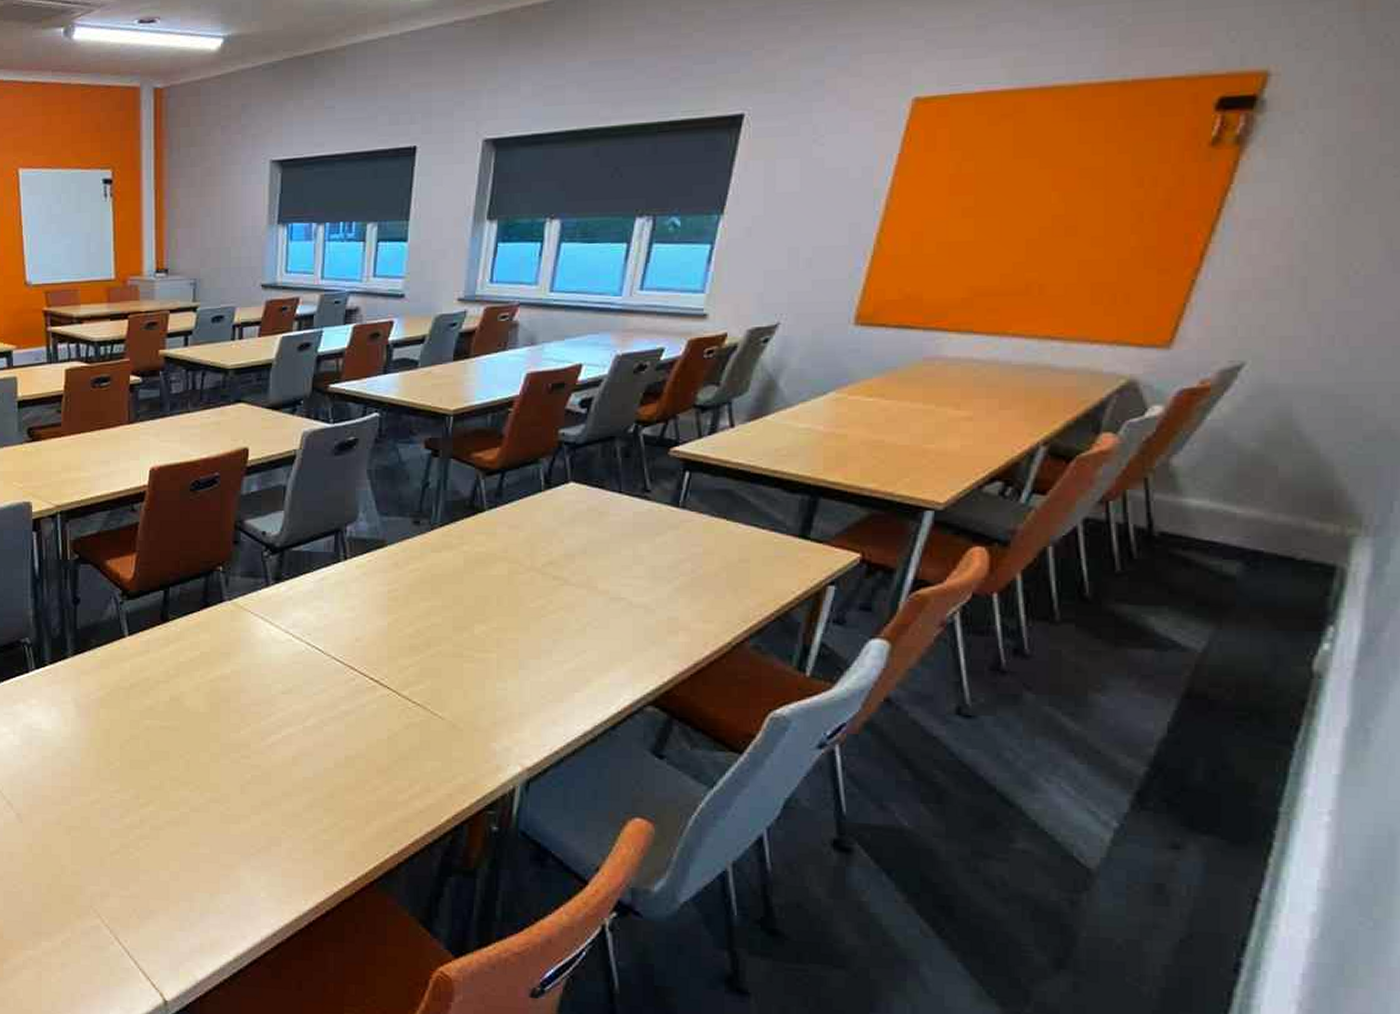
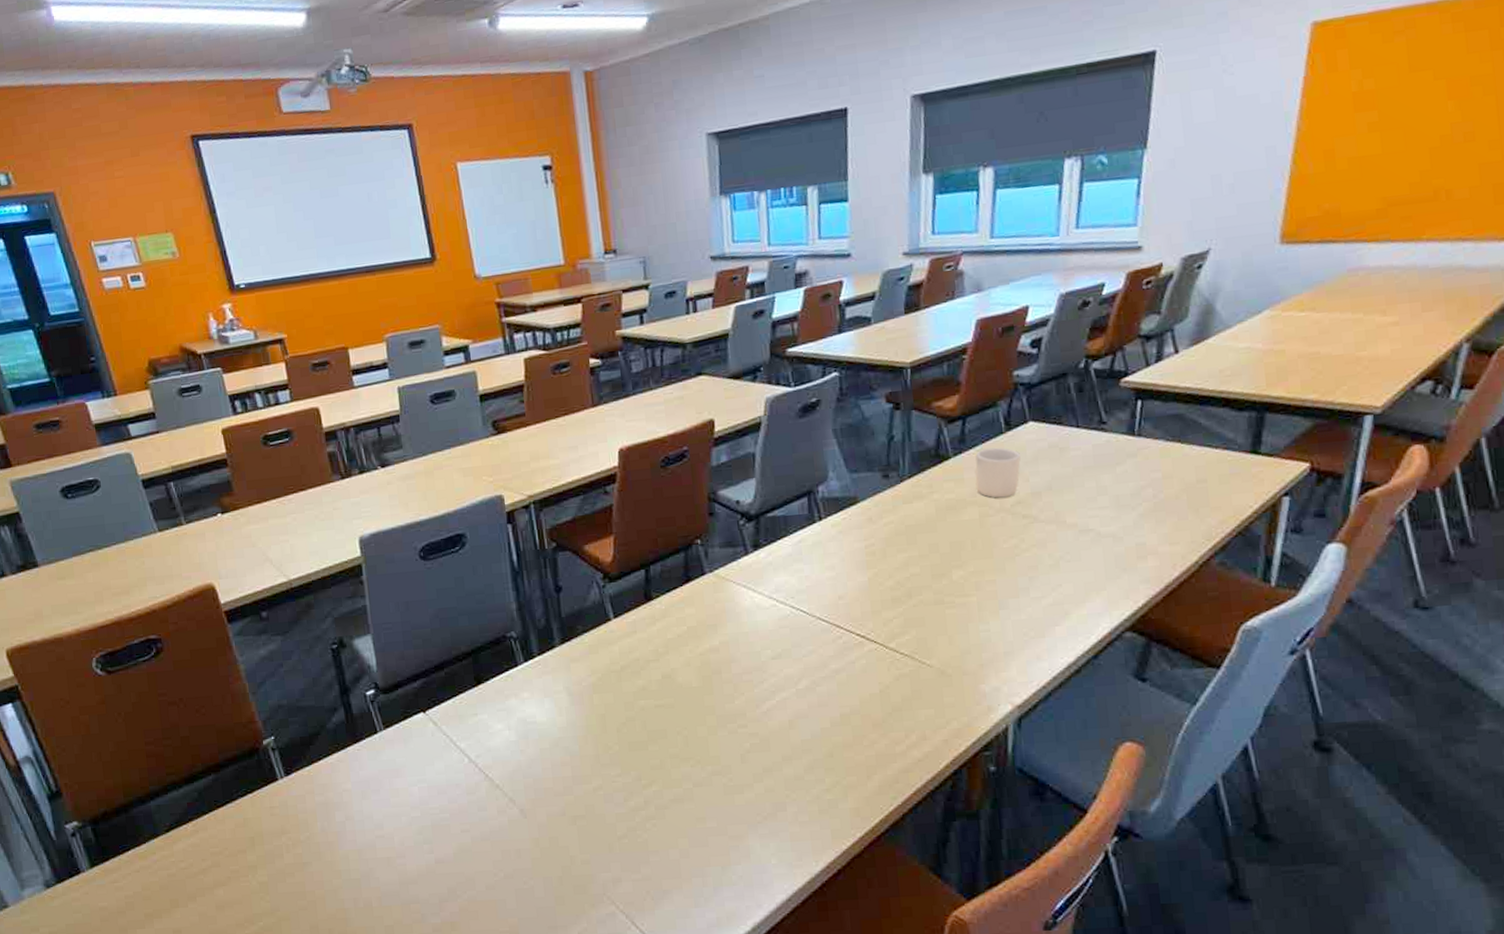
mug: none [508,505,557,556] -> present [975,447,1021,498]

